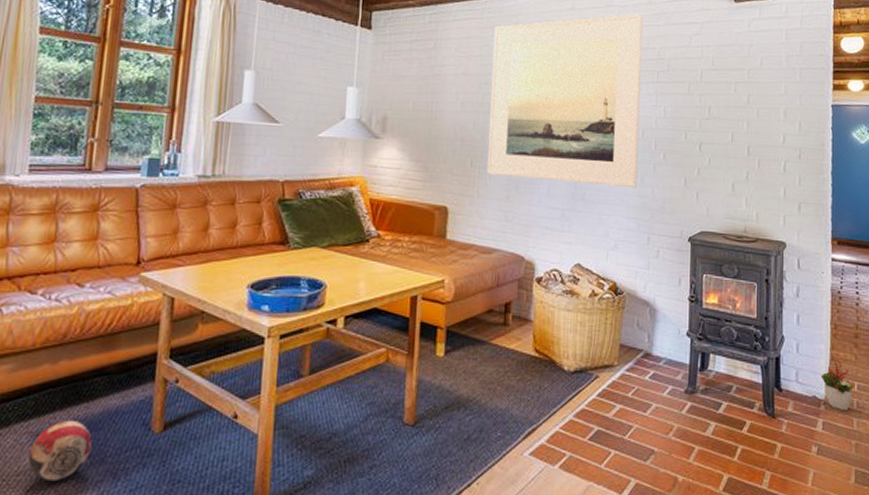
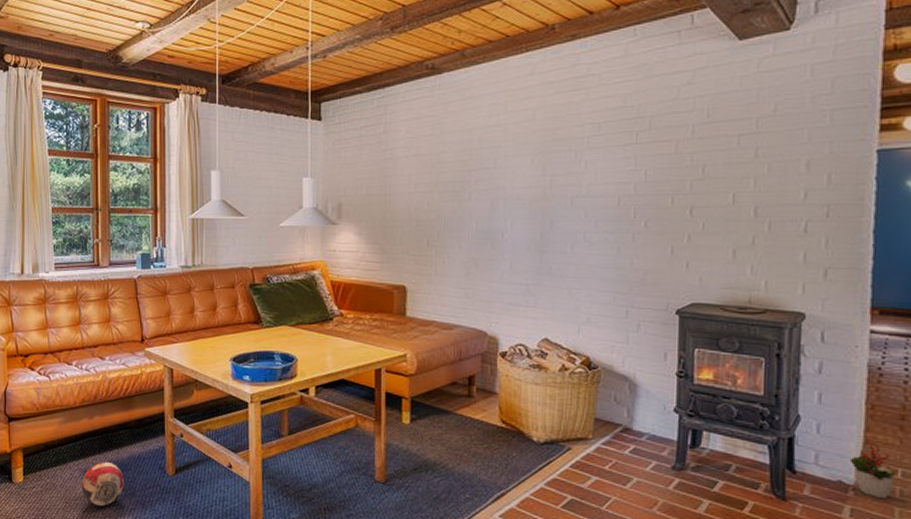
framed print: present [486,13,643,189] -> none [443,69,618,261]

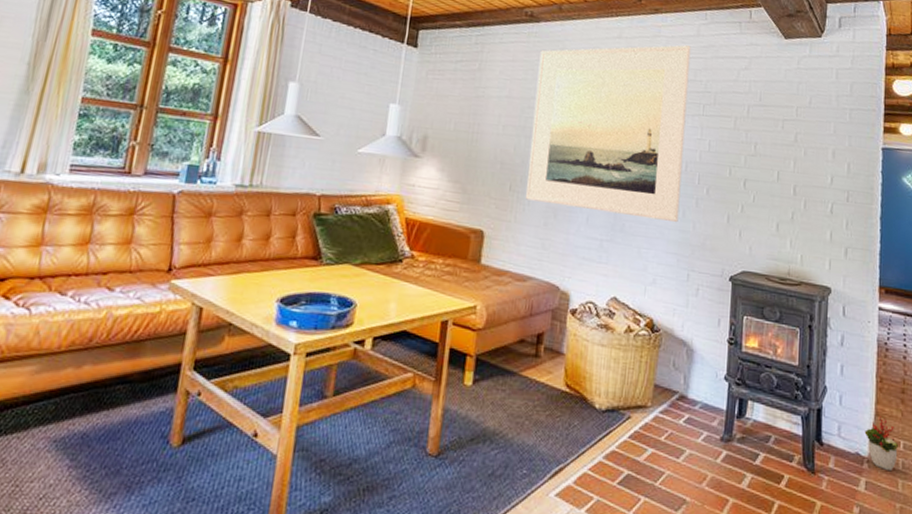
ball: present [82,461,124,507] -> none [43,427,110,491]
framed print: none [443,69,618,261] -> present [525,45,691,223]

